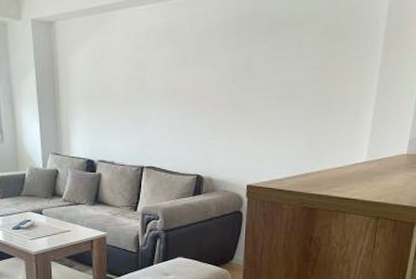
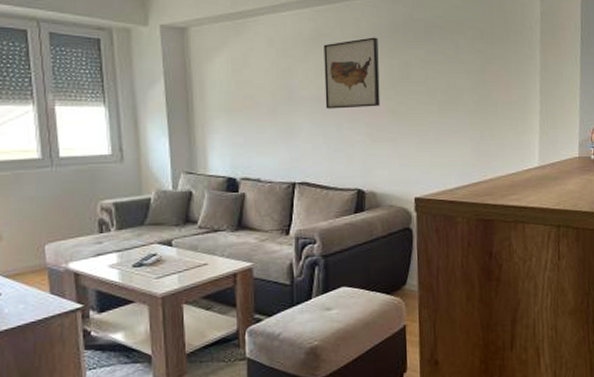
wall art: none [173,31,224,101] -> present [324,37,380,109]

